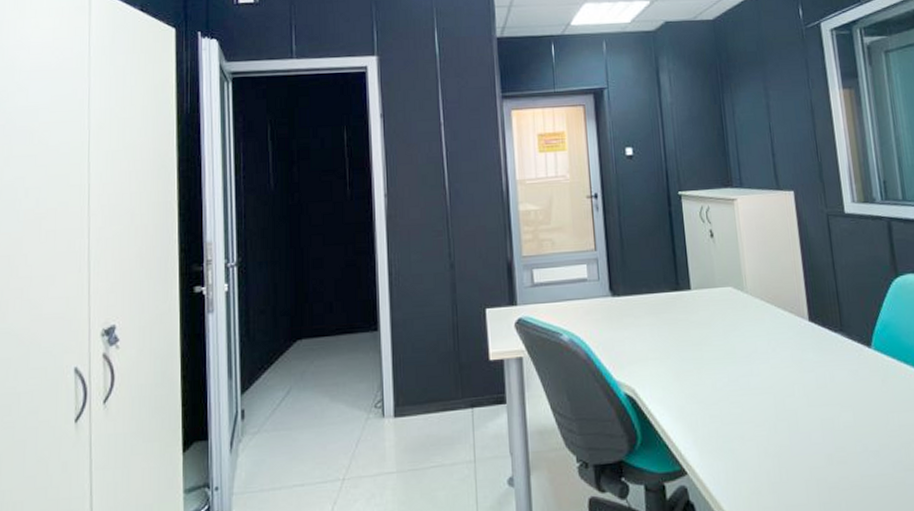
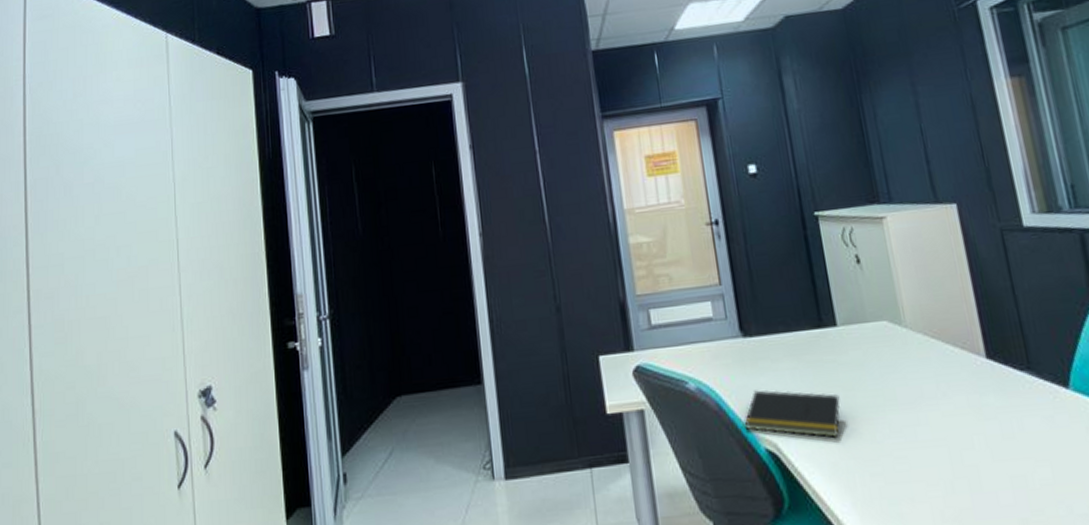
notepad: none [608,342,689,386] -> present [743,390,840,439]

